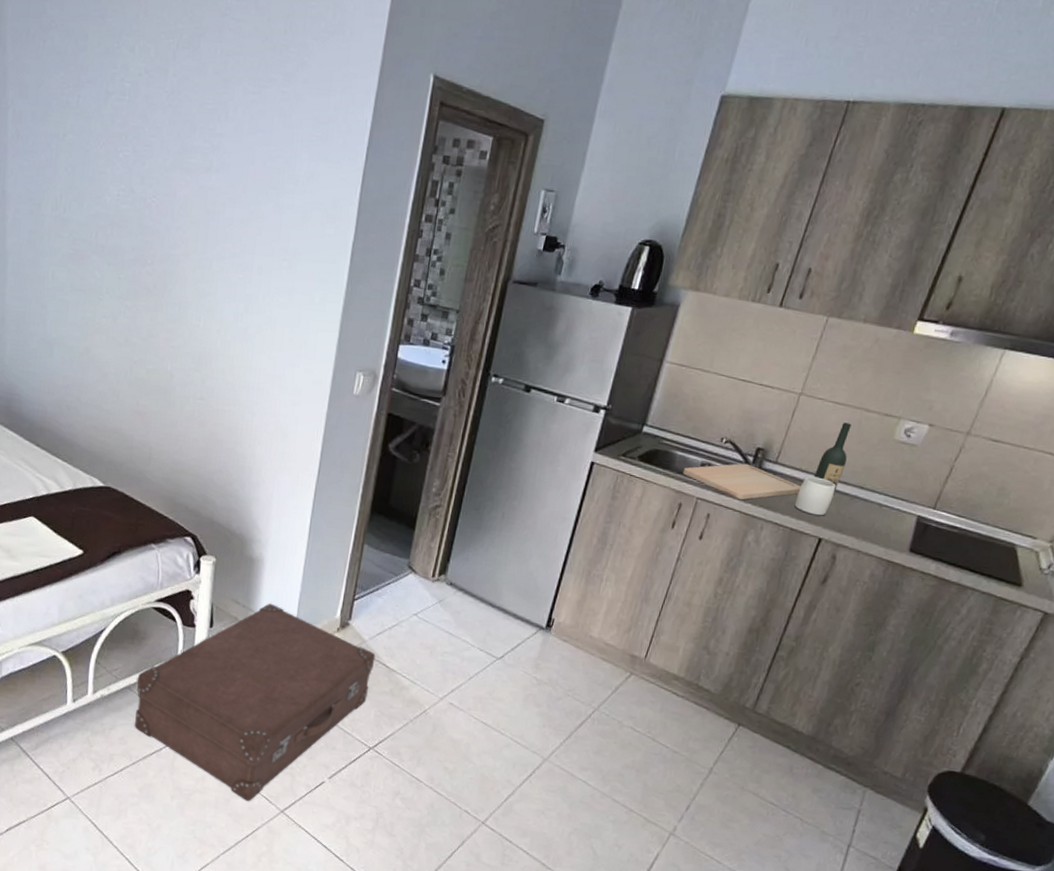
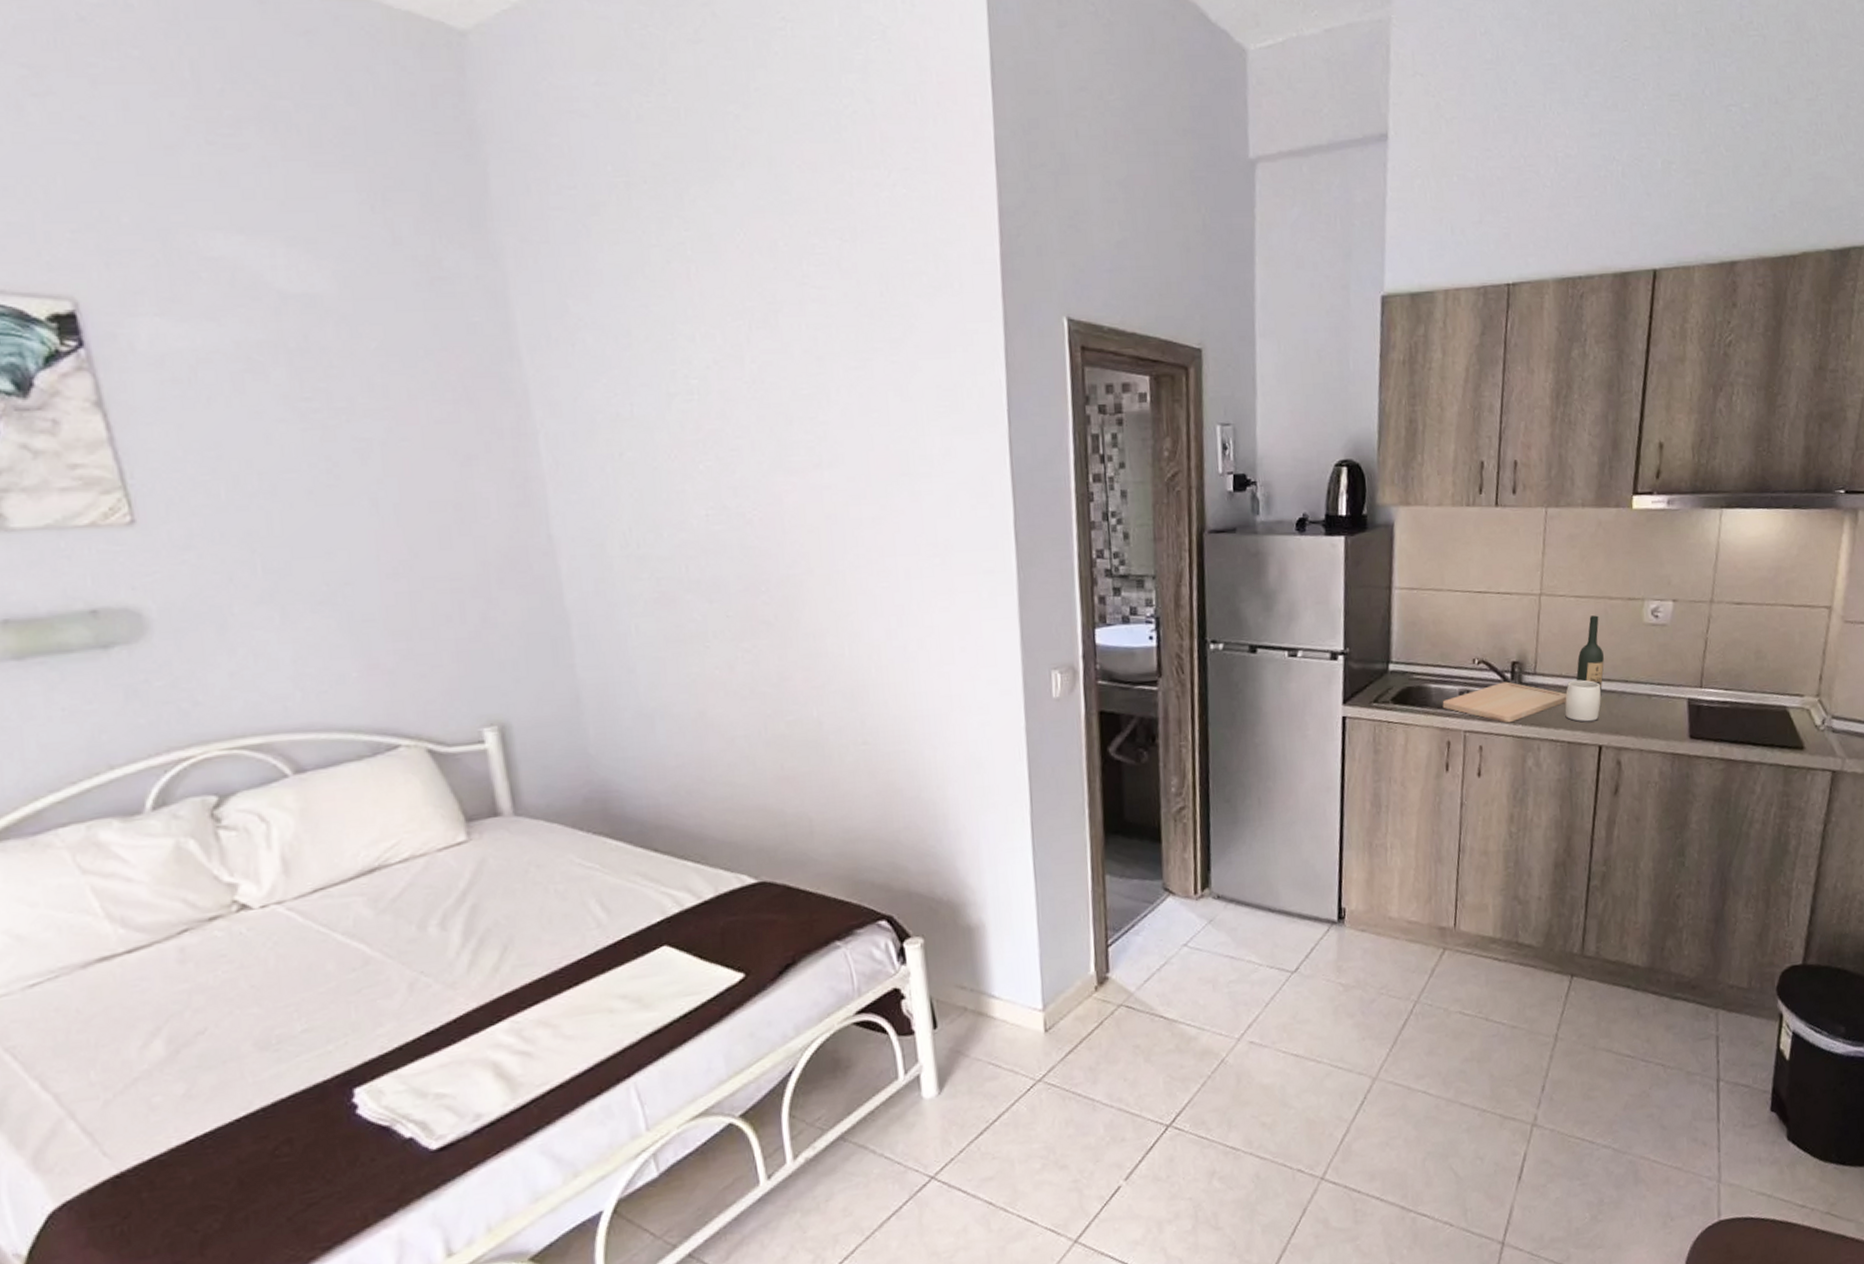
suitcase: present [135,603,376,801] -> none [851,977,1150,1242]

